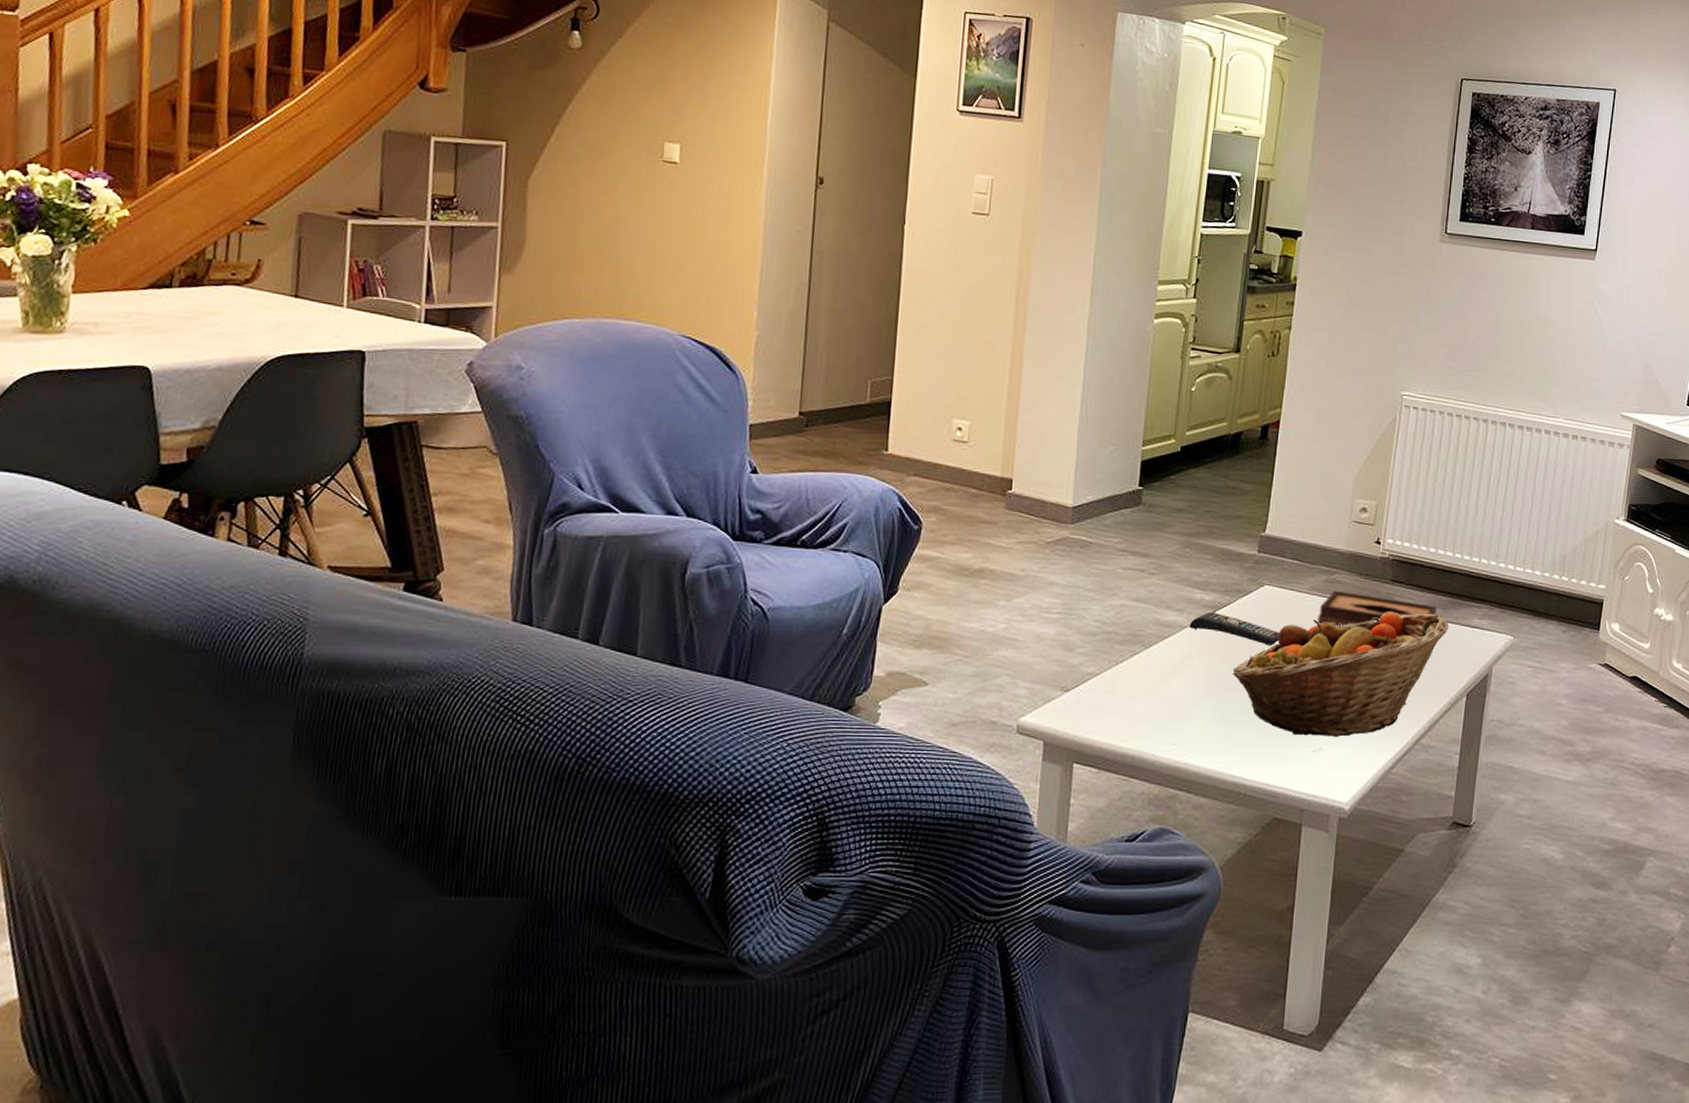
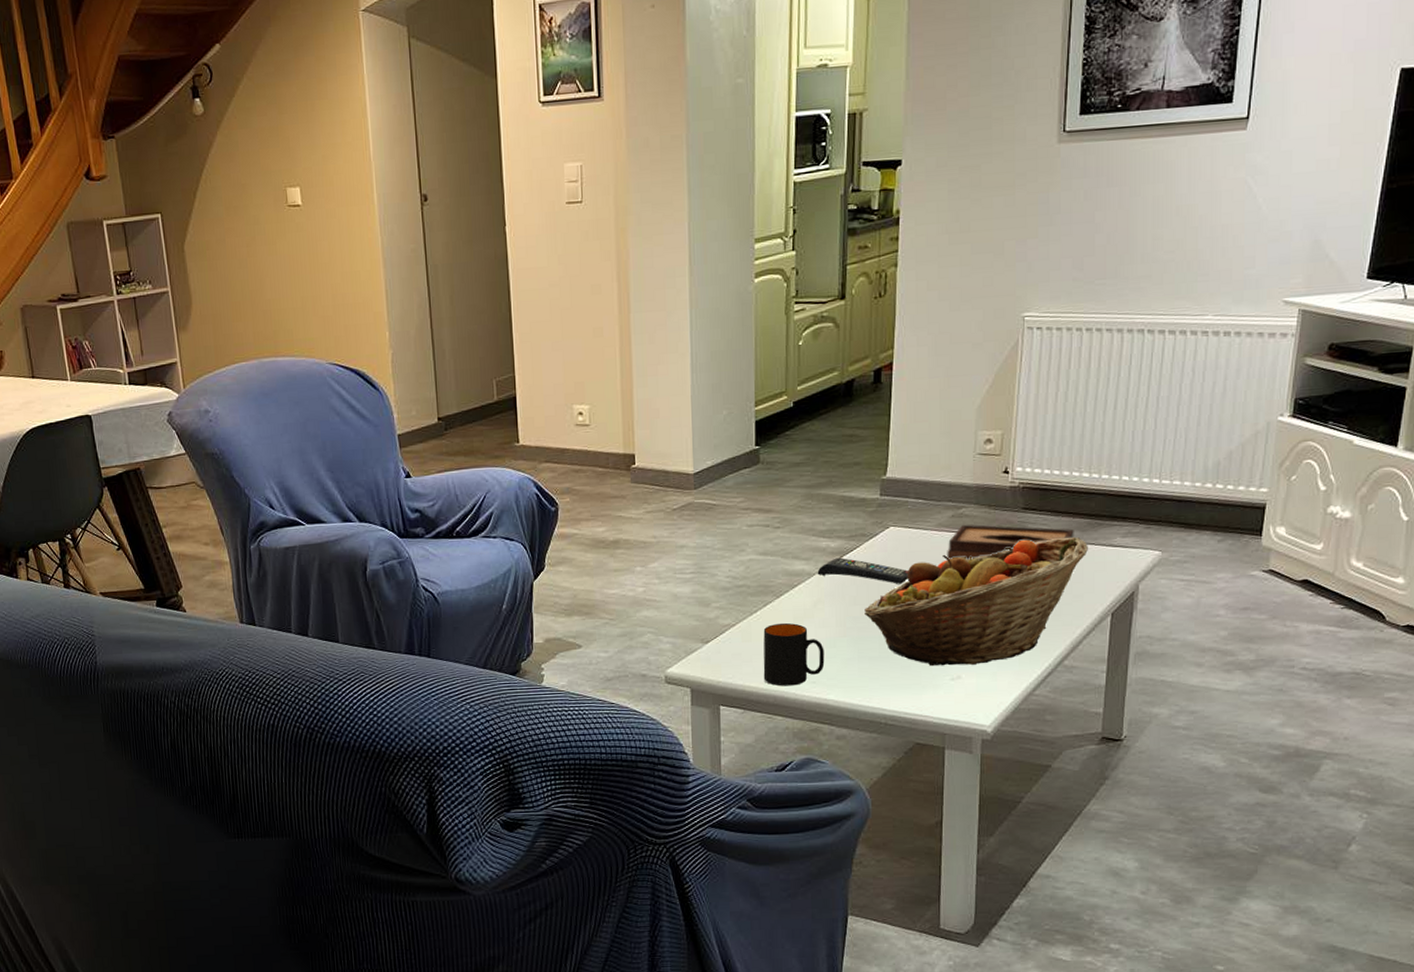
mug: none [1123,676,1189,746] -> present [763,622,825,686]

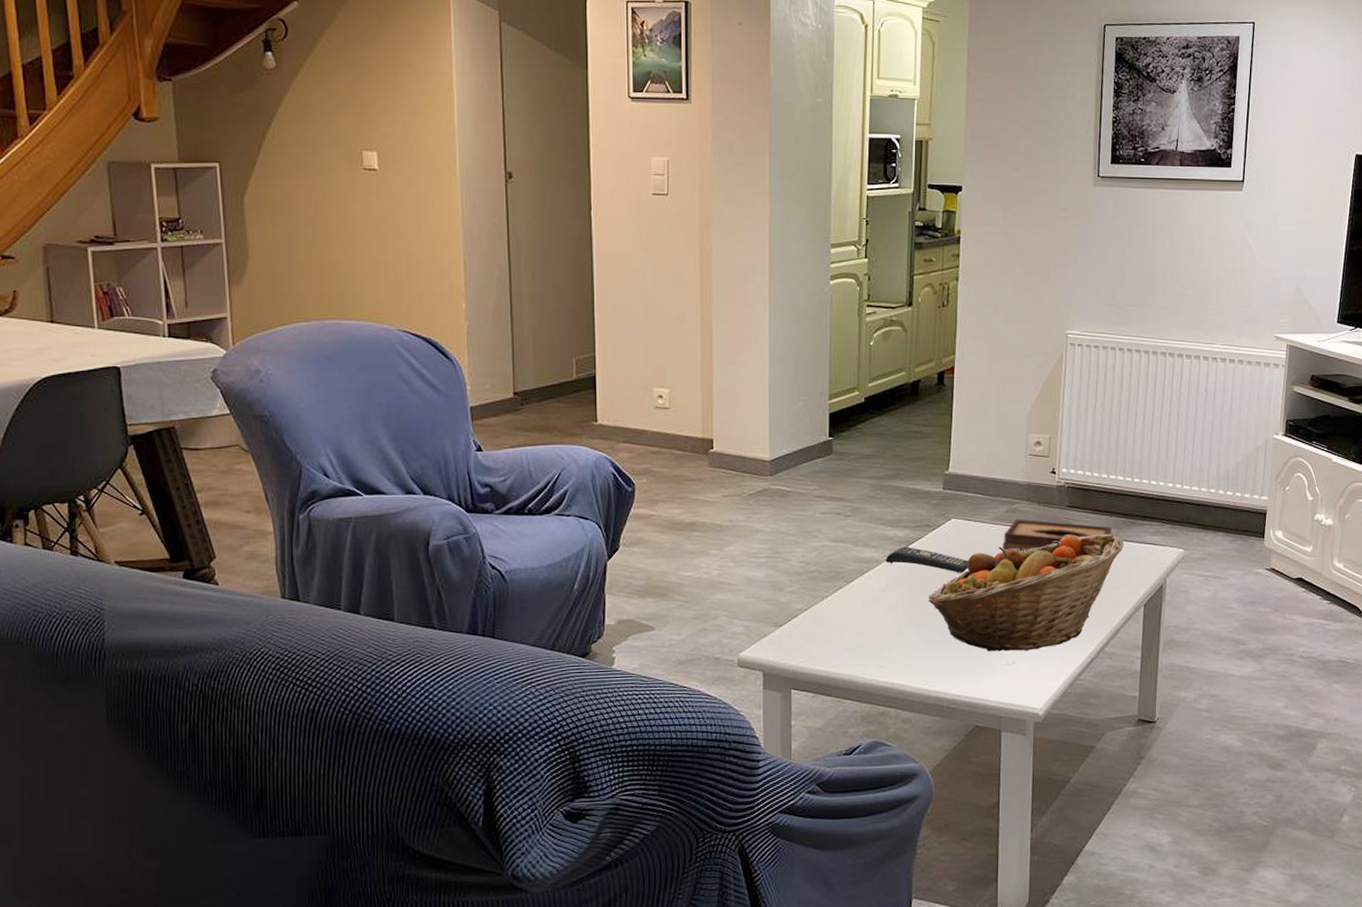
mug: present [763,622,825,686] -> none [833,608,892,671]

